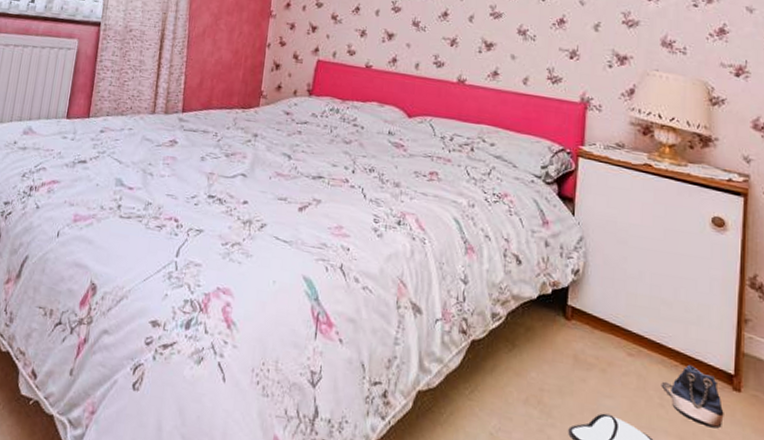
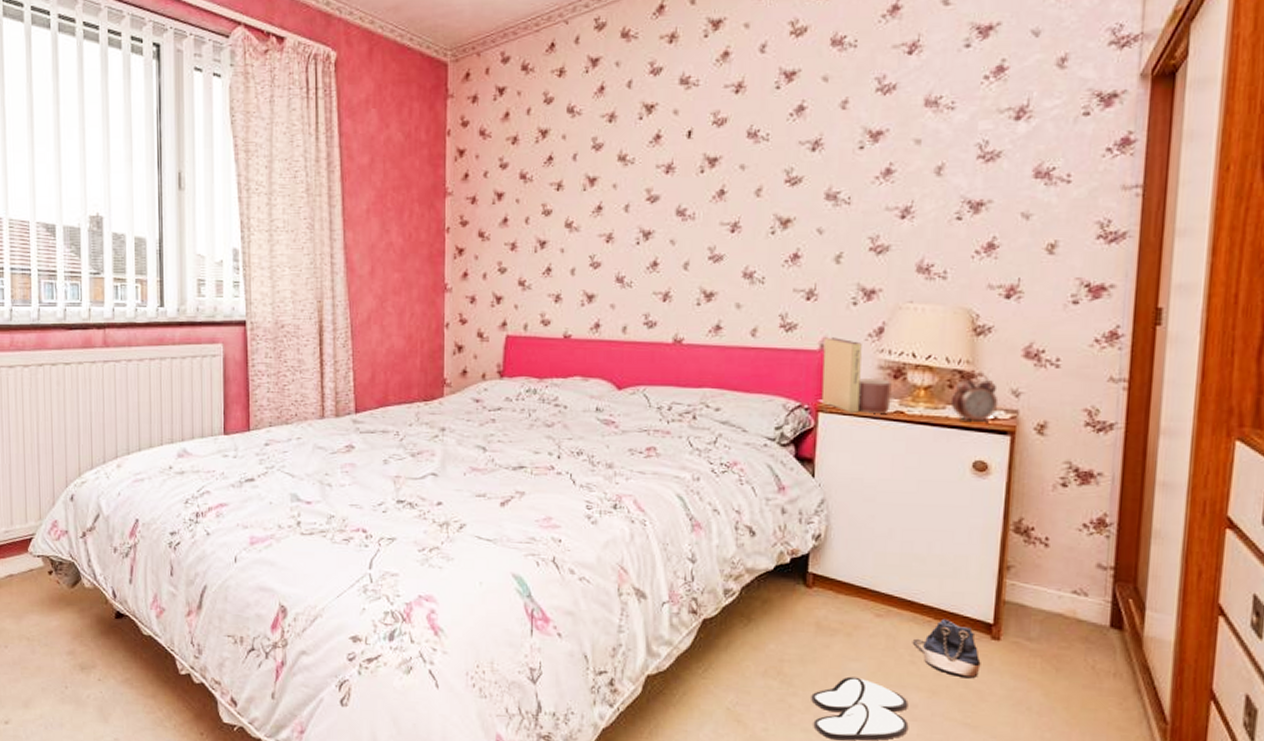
book: none [581,92,616,161] -> present [821,337,862,413]
mug: none [612,131,641,166] -> present [857,378,892,415]
alarm clock: none [691,137,732,184] -> present [950,374,999,423]

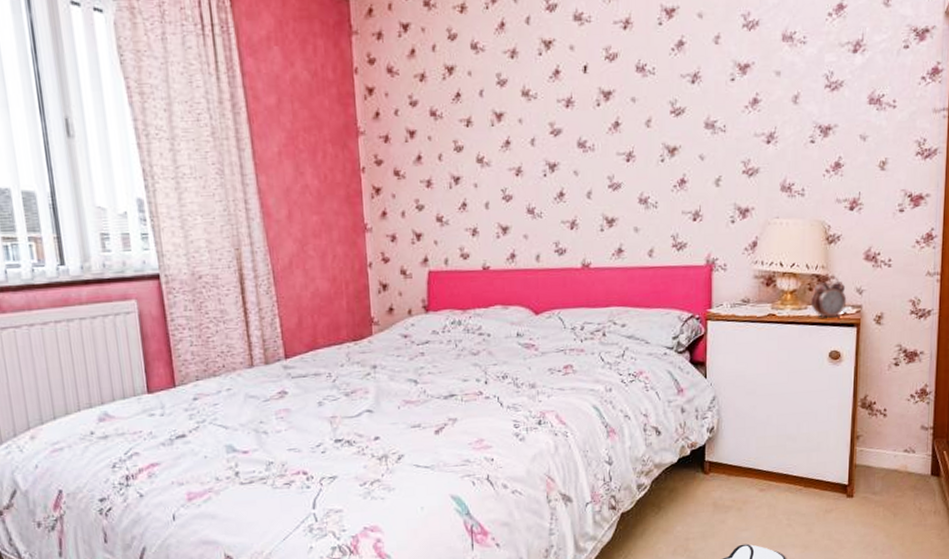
book: present [821,337,862,413] -> none [709,253,740,319]
mug: present [857,378,892,415] -> none [738,287,765,319]
handbag: present [912,618,981,679] -> none [788,485,840,532]

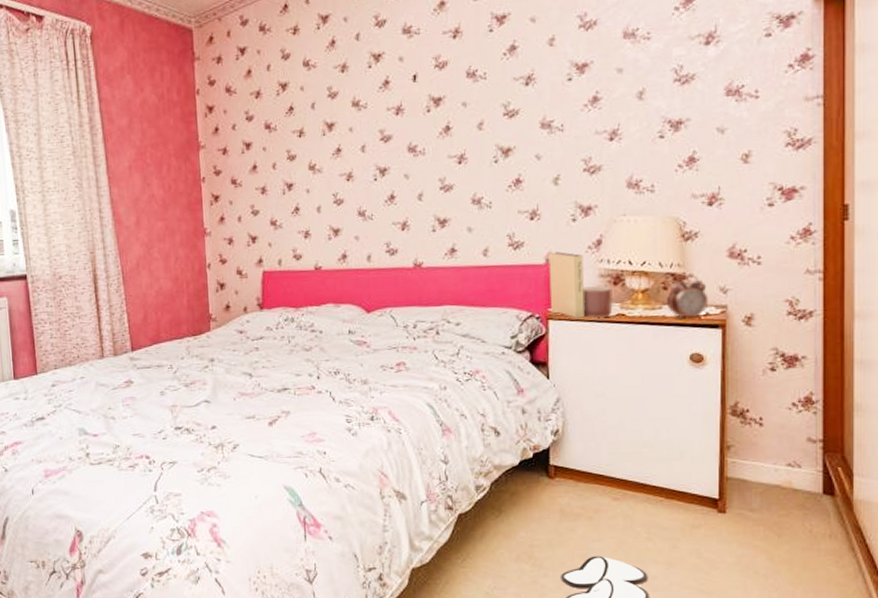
book: none [709,253,740,319] -> present [549,251,585,319]
mug: none [738,287,765,319] -> present [582,286,613,319]

